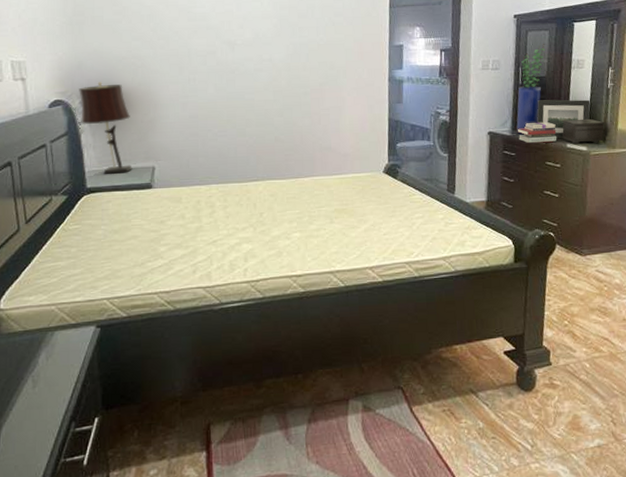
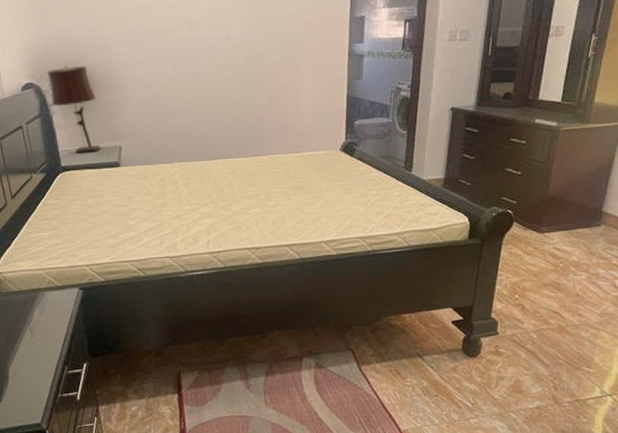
vase: present [516,44,546,135] -> none [482,9,521,110]
books: present [517,121,557,144] -> none [482,95,525,120]
picture frame: present [537,99,590,139] -> none [505,71,566,114]
jewelry box: present [562,118,606,144] -> none [530,91,582,119]

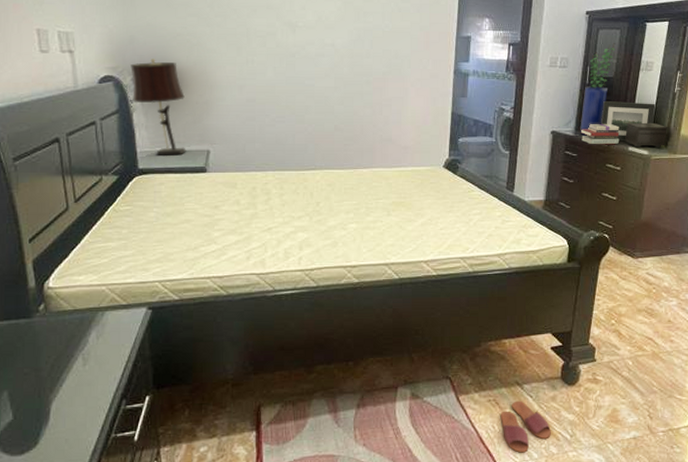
slippers: none [401,371,452,419] -> present [500,400,551,453]
vase: none [482,9,521,110] -> present [580,43,616,136]
books: none [482,95,525,120] -> present [580,123,620,145]
picture frame: none [505,71,566,114] -> present [601,101,656,142]
jewelry box: none [530,91,582,119] -> present [624,122,669,149]

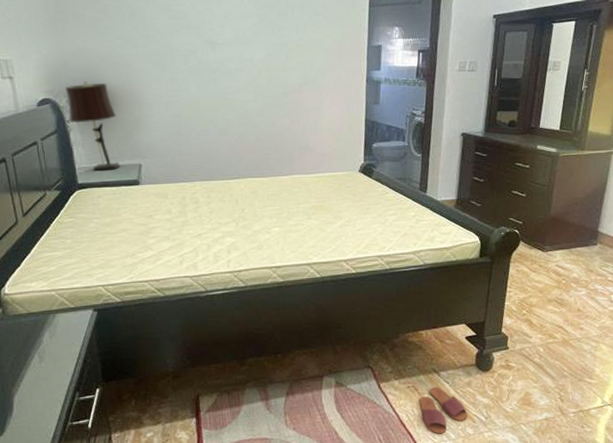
vase: present [580,43,616,136] -> none [489,45,523,136]
books: present [580,123,620,145] -> none [490,123,528,145]
picture frame: present [601,101,656,142] -> none [510,102,563,141]
jewelry box: present [624,122,669,149] -> none [533,121,577,146]

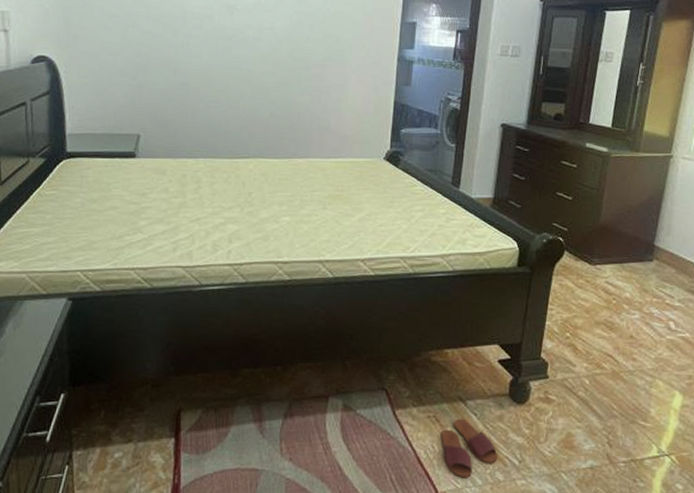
table lamp: present [65,81,120,172] -> none [64,39,117,140]

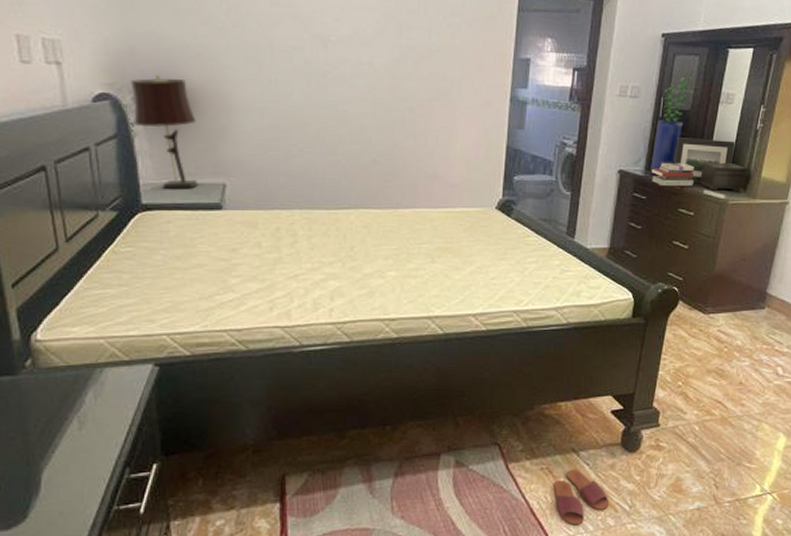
table lamp: none [64,39,117,140] -> present [131,74,198,190]
vase: none [533,32,572,130] -> present [651,71,693,176]
books: none [533,116,576,141] -> present [651,162,694,187]
picture frame: none [556,93,616,137] -> present [675,137,735,184]
jewelry box: none [581,116,631,146] -> present [699,162,749,192]

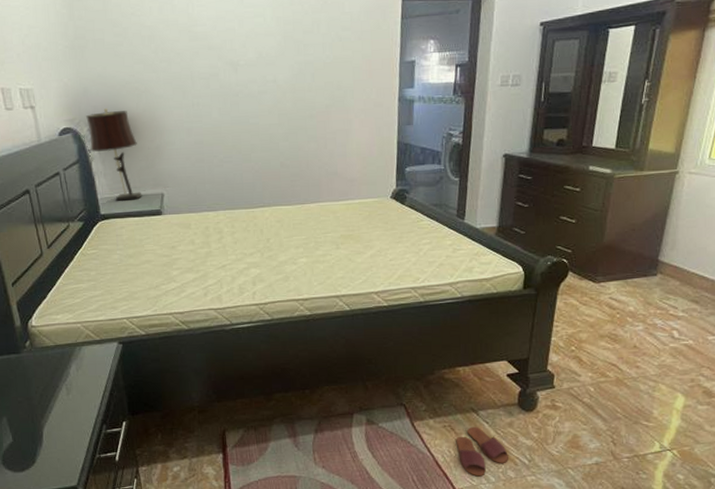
vase: present [651,71,693,176] -> none [535,55,574,157]
books: present [651,162,694,187] -> none [535,142,579,166]
picture frame: present [675,137,735,184] -> none [558,117,620,161]
jewelry box: present [699,162,749,192] -> none [584,138,636,166]

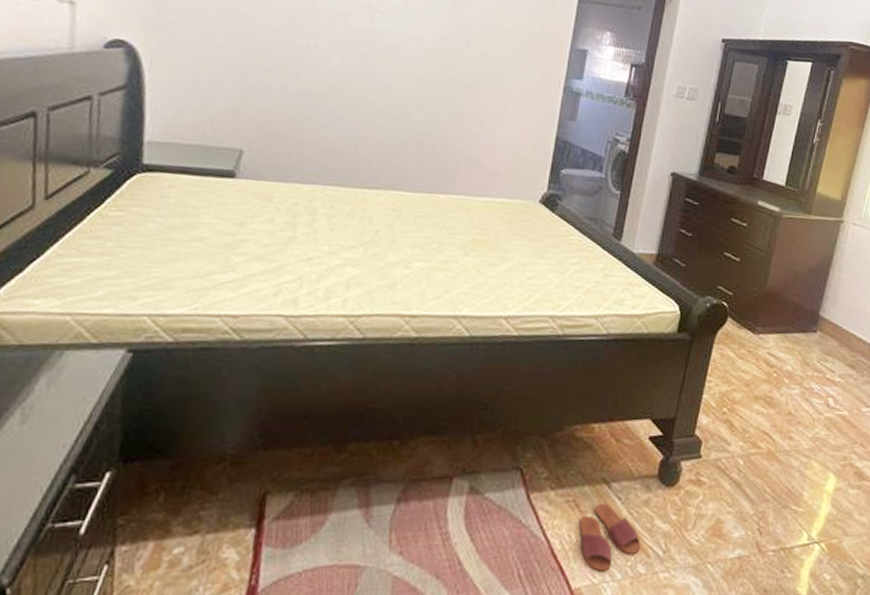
table lamp: present [86,108,142,202] -> none [147,26,220,153]

